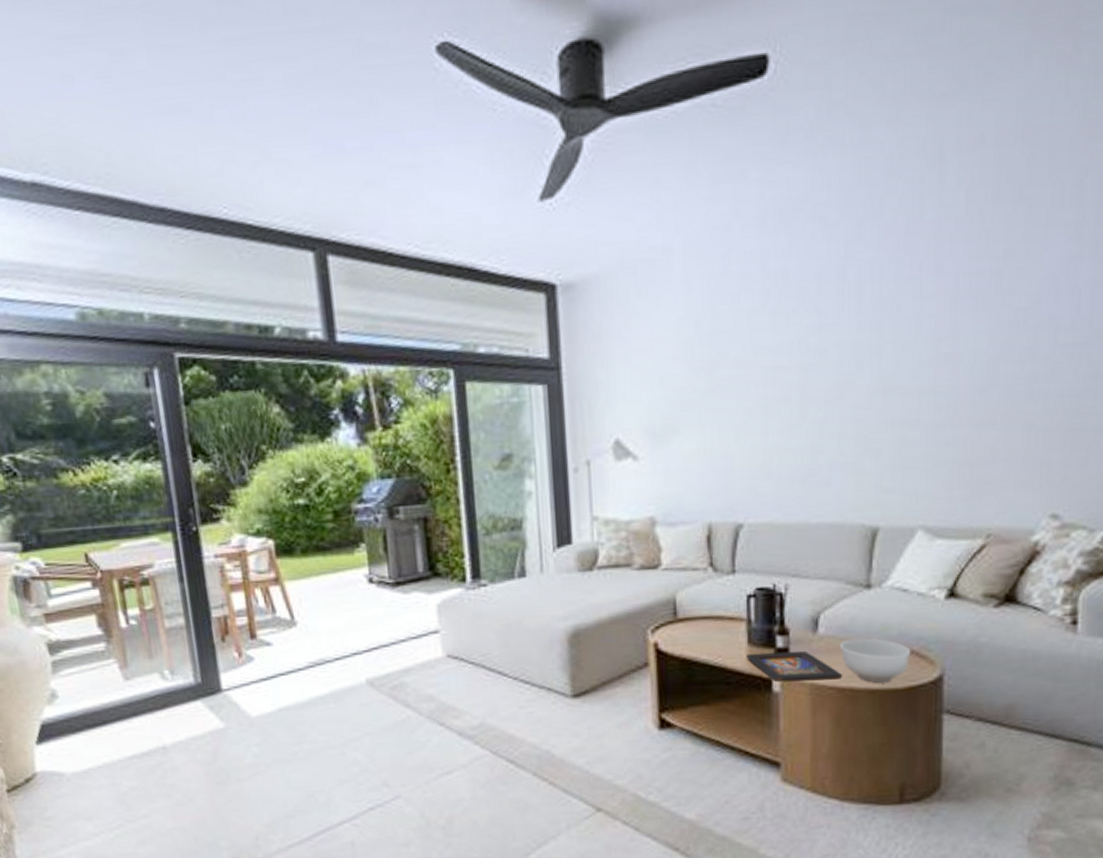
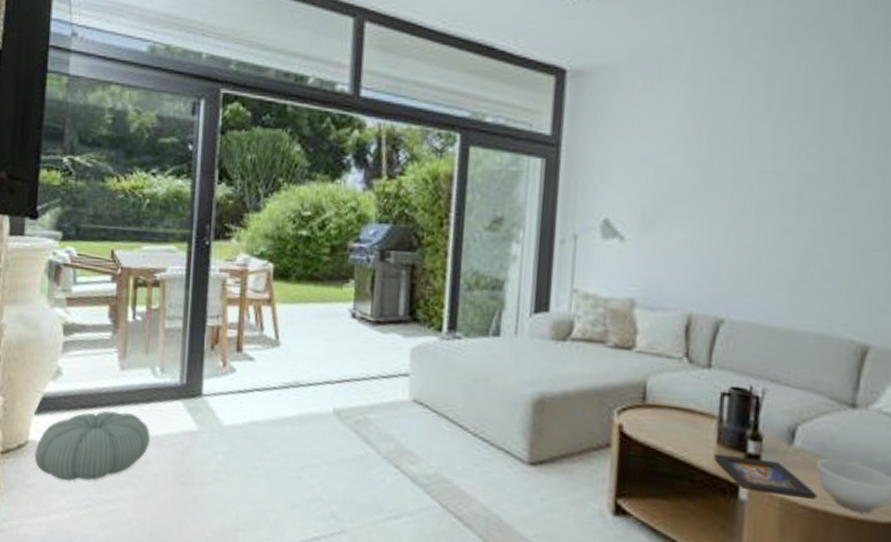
pouf: none [46,723,174,806] -> present [34,410,151,482]

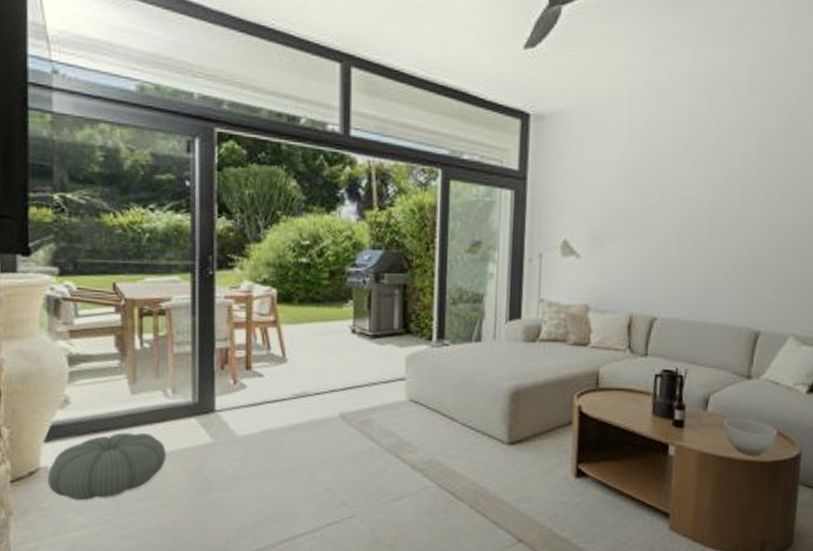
tablet: present [714,453,818,499] -> none [650,422,724,450]

